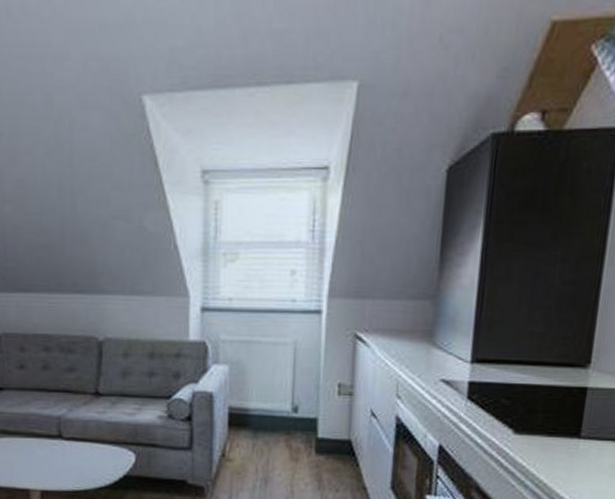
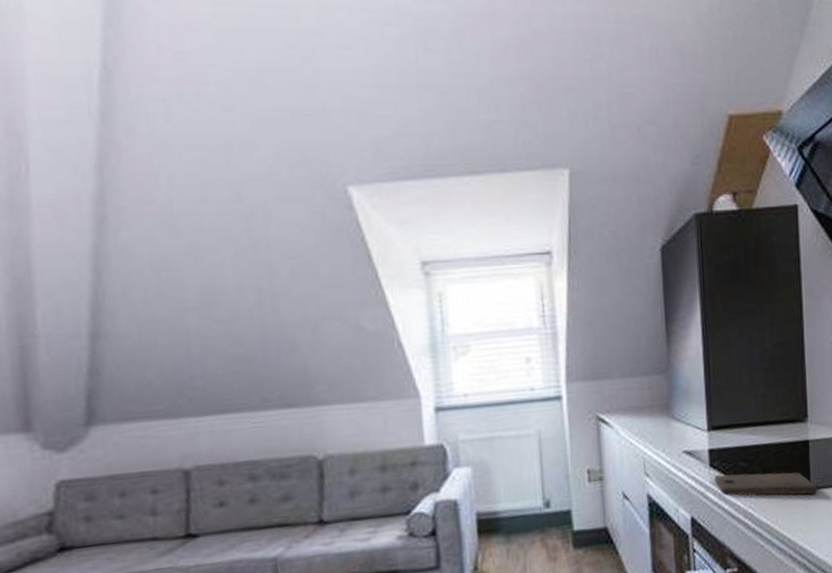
cutting board: none [470,408,589,444] -> present [714,472,818,496]

